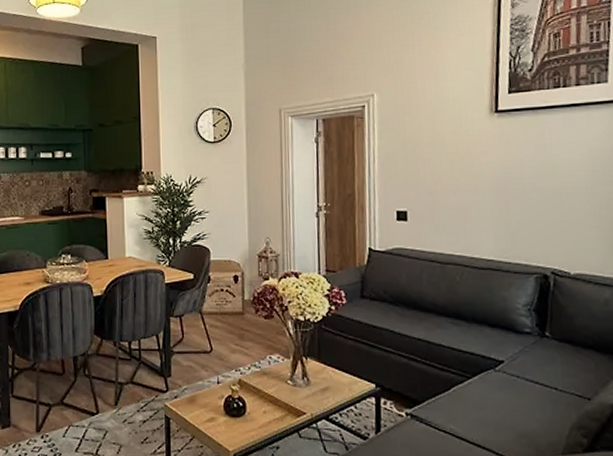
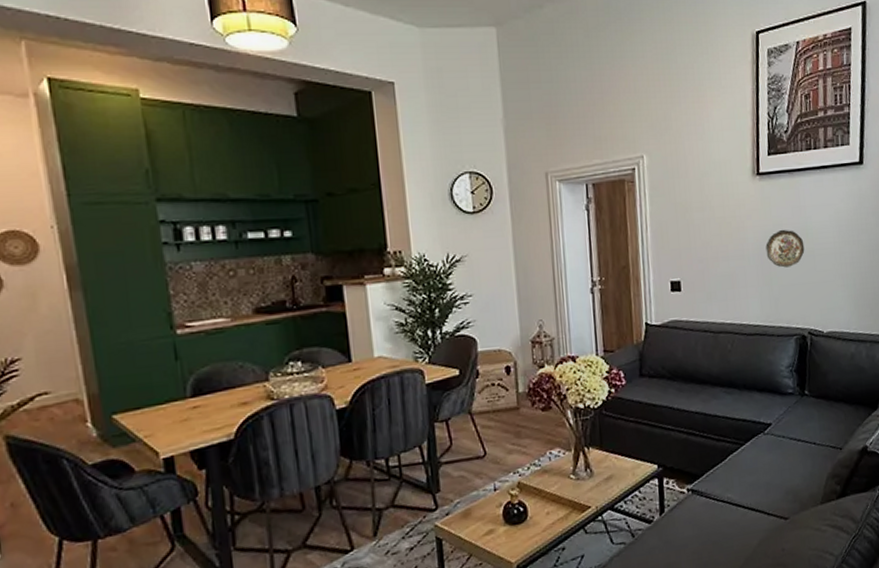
decorative plate: none [503,166,549,205] -> present [765,229,805,268]

